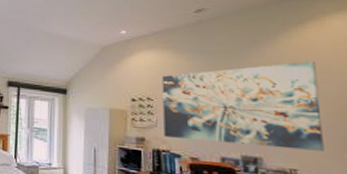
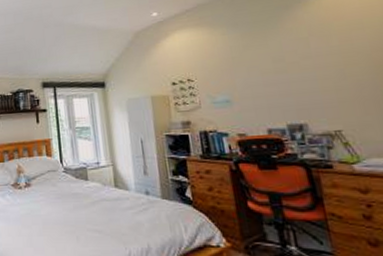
wall art: present [162,61,324,151] -> none [199,19,365,117]

